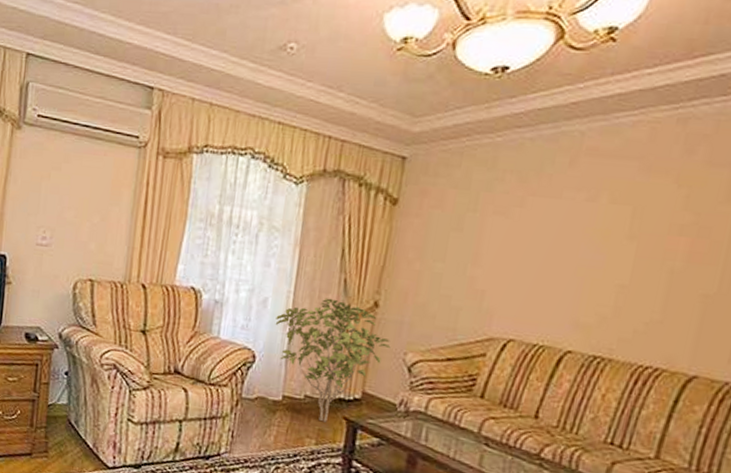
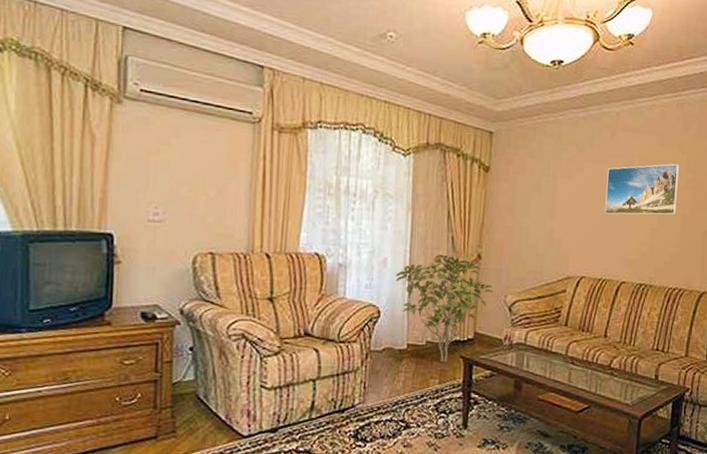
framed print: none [550,200,673,269] -> present [605,163,679,215]

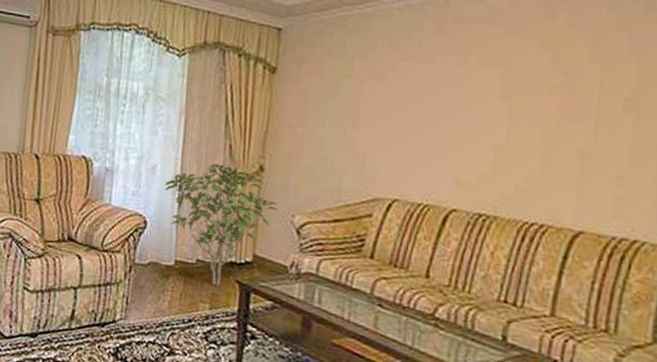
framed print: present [605,163,679,215] -> none [427,61,540,128]

